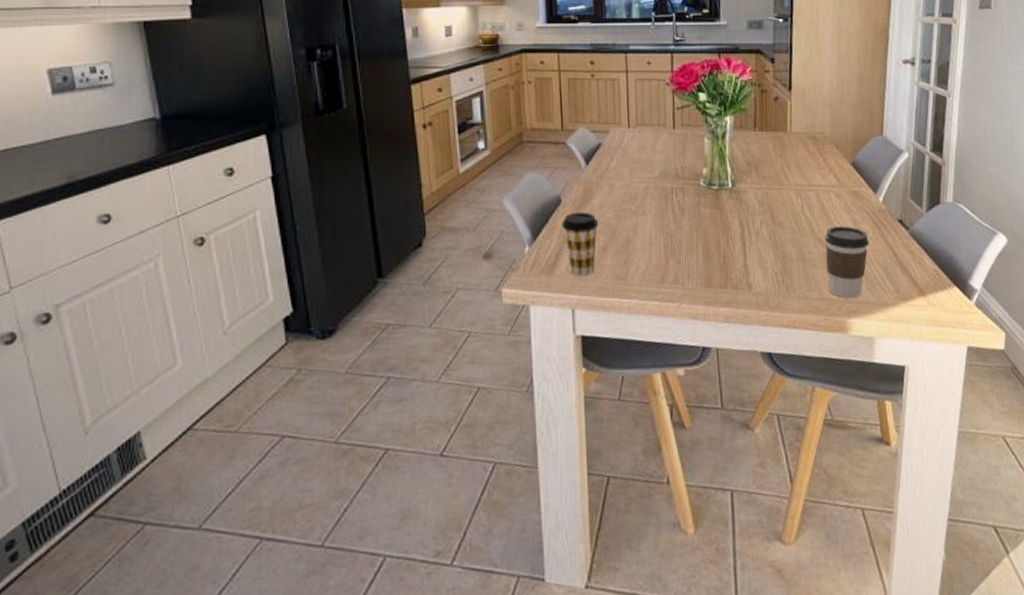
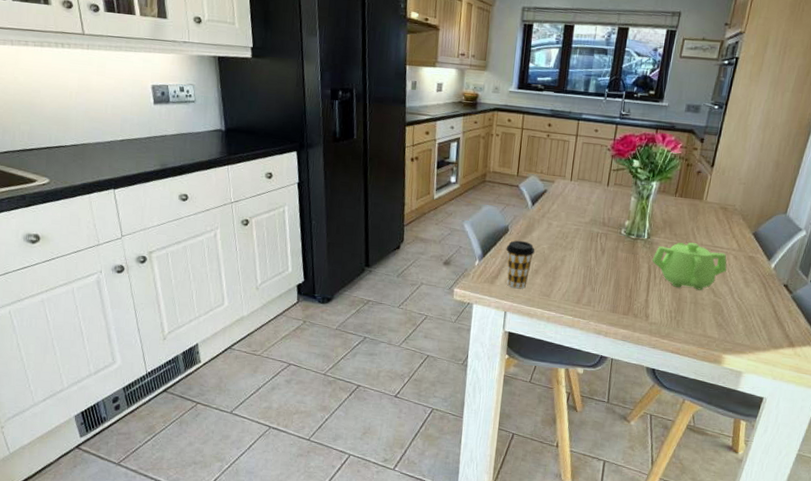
teapot: none [742,184,831,243] -> present [652,242,727,291]
coffee cup: present [825,225,870,299] -> none [712,281,755,340]

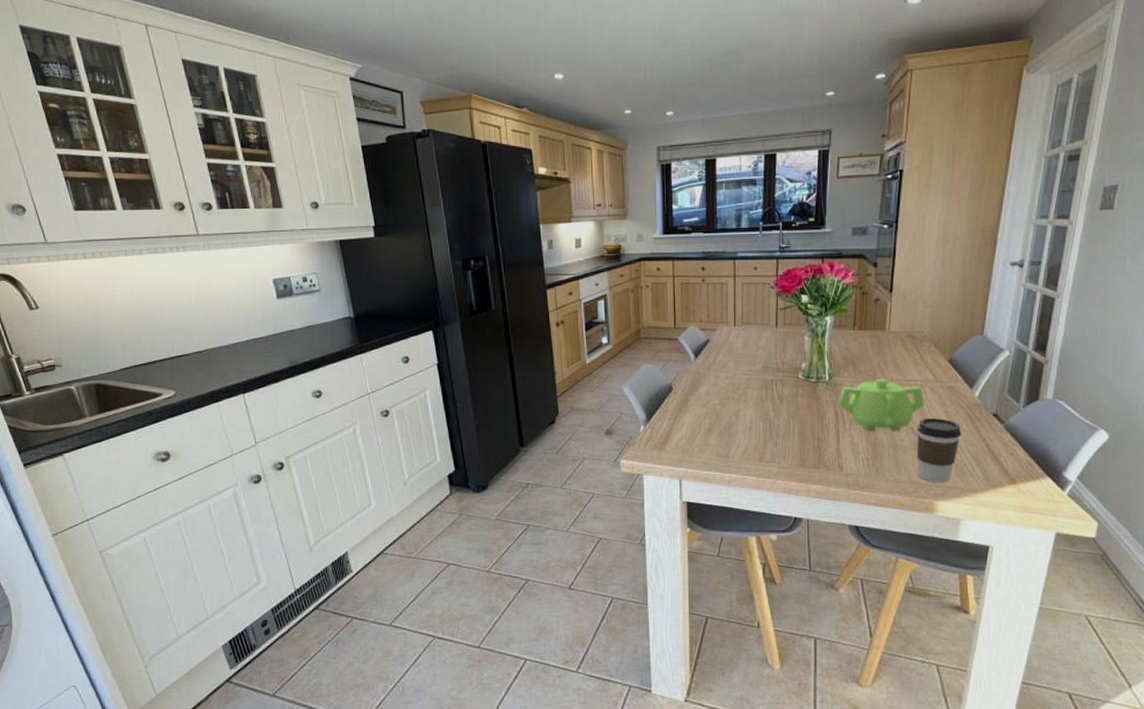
coffee cup: present [506,240,535,289] -> none [672,399,705,453]
coffee cup: none [712,281,755,340] -> present [917,417,962,483]

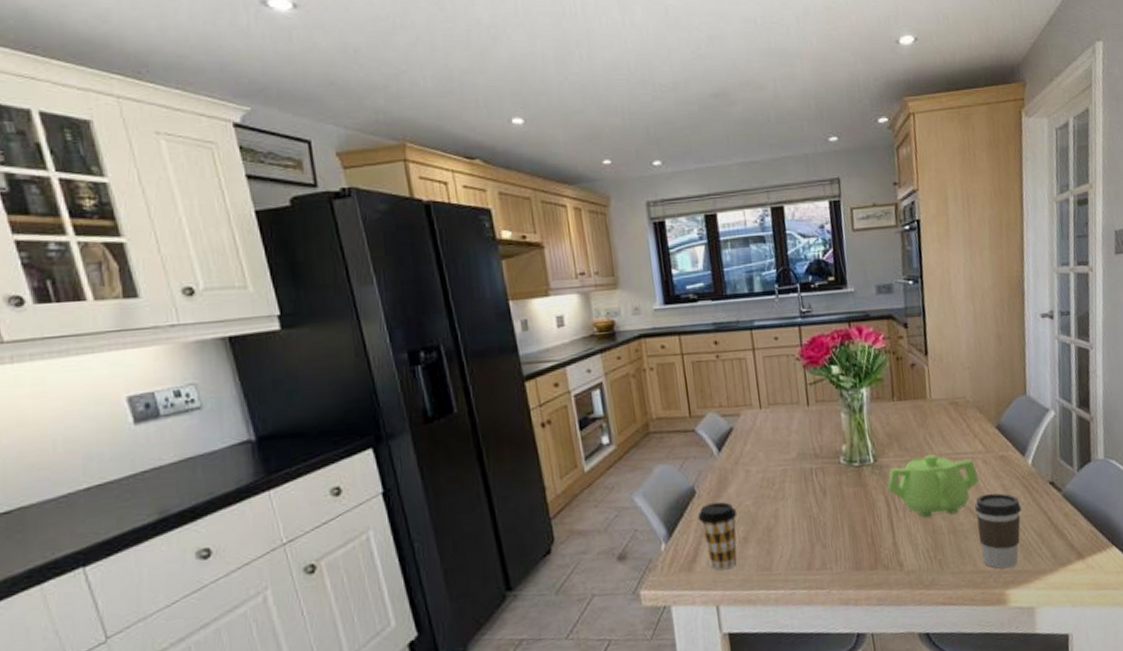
coffee cup: none [672,399,705,453] -> present [697,502,737,570]

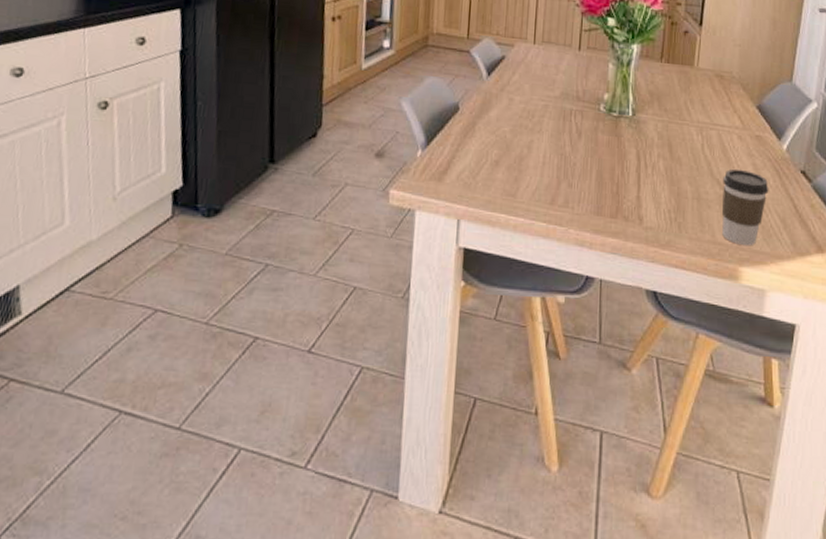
coffee cup: present [697,502,737,570] -> none [456,122,494,188]
teapot: present [887,454,979,517] -> none [640,120,731,182]

